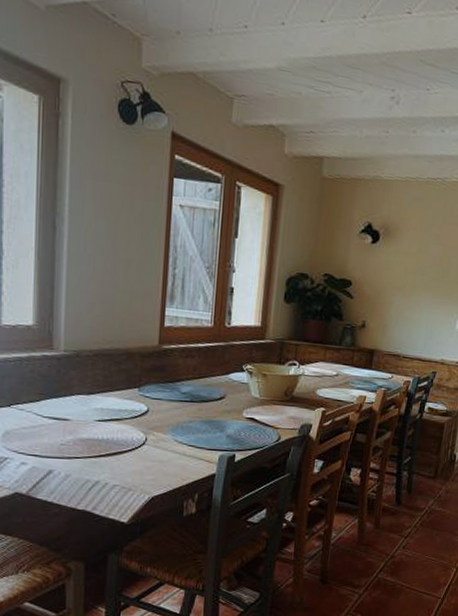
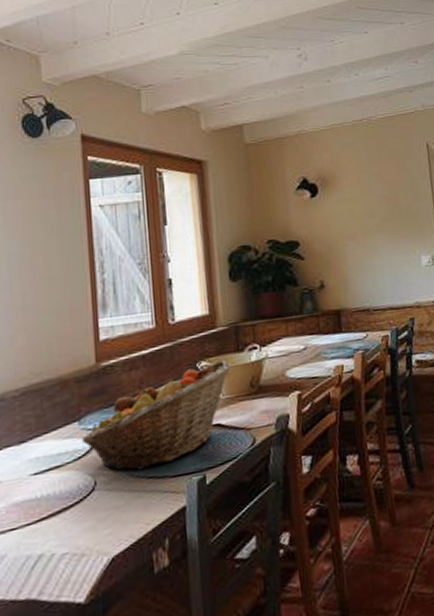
fruit basket: none [140,367,272,439] -> present [82,359,231,471]

